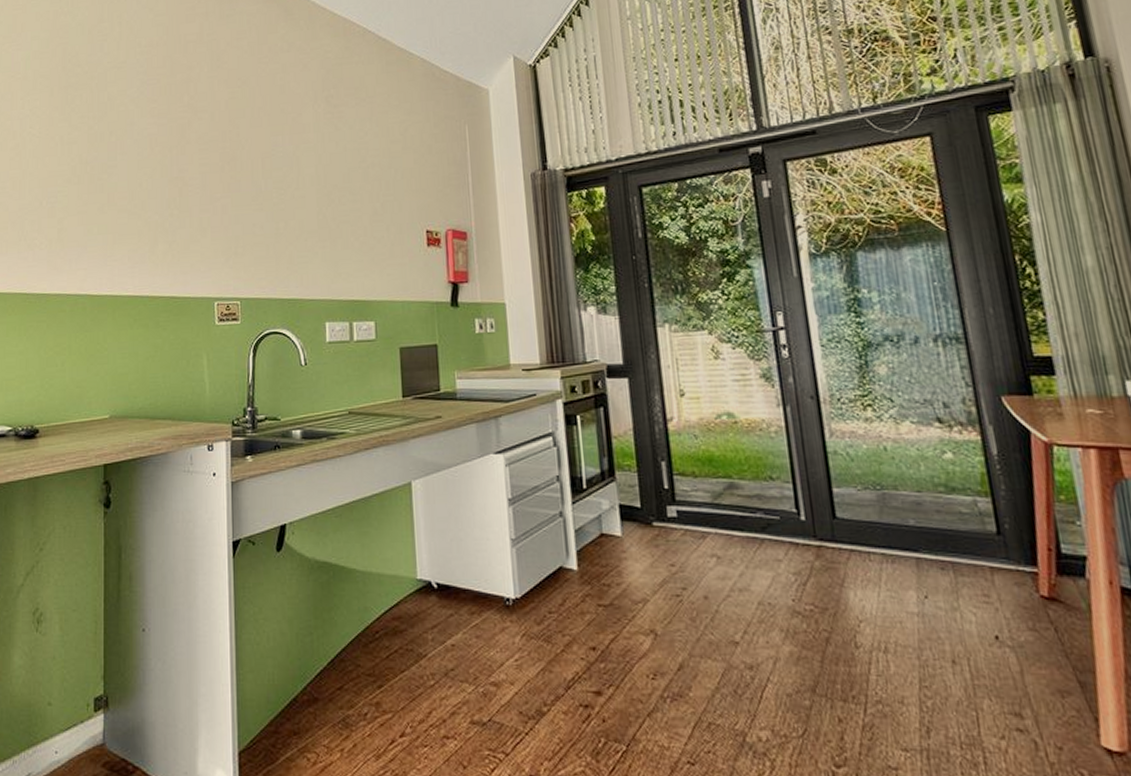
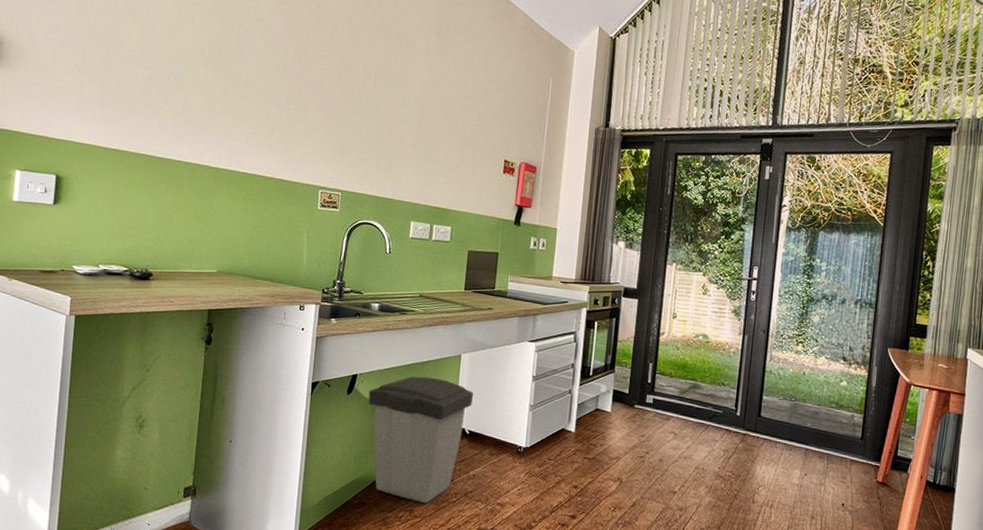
trash can: none [302,516,435,692] -> present [368,376,473,504]

